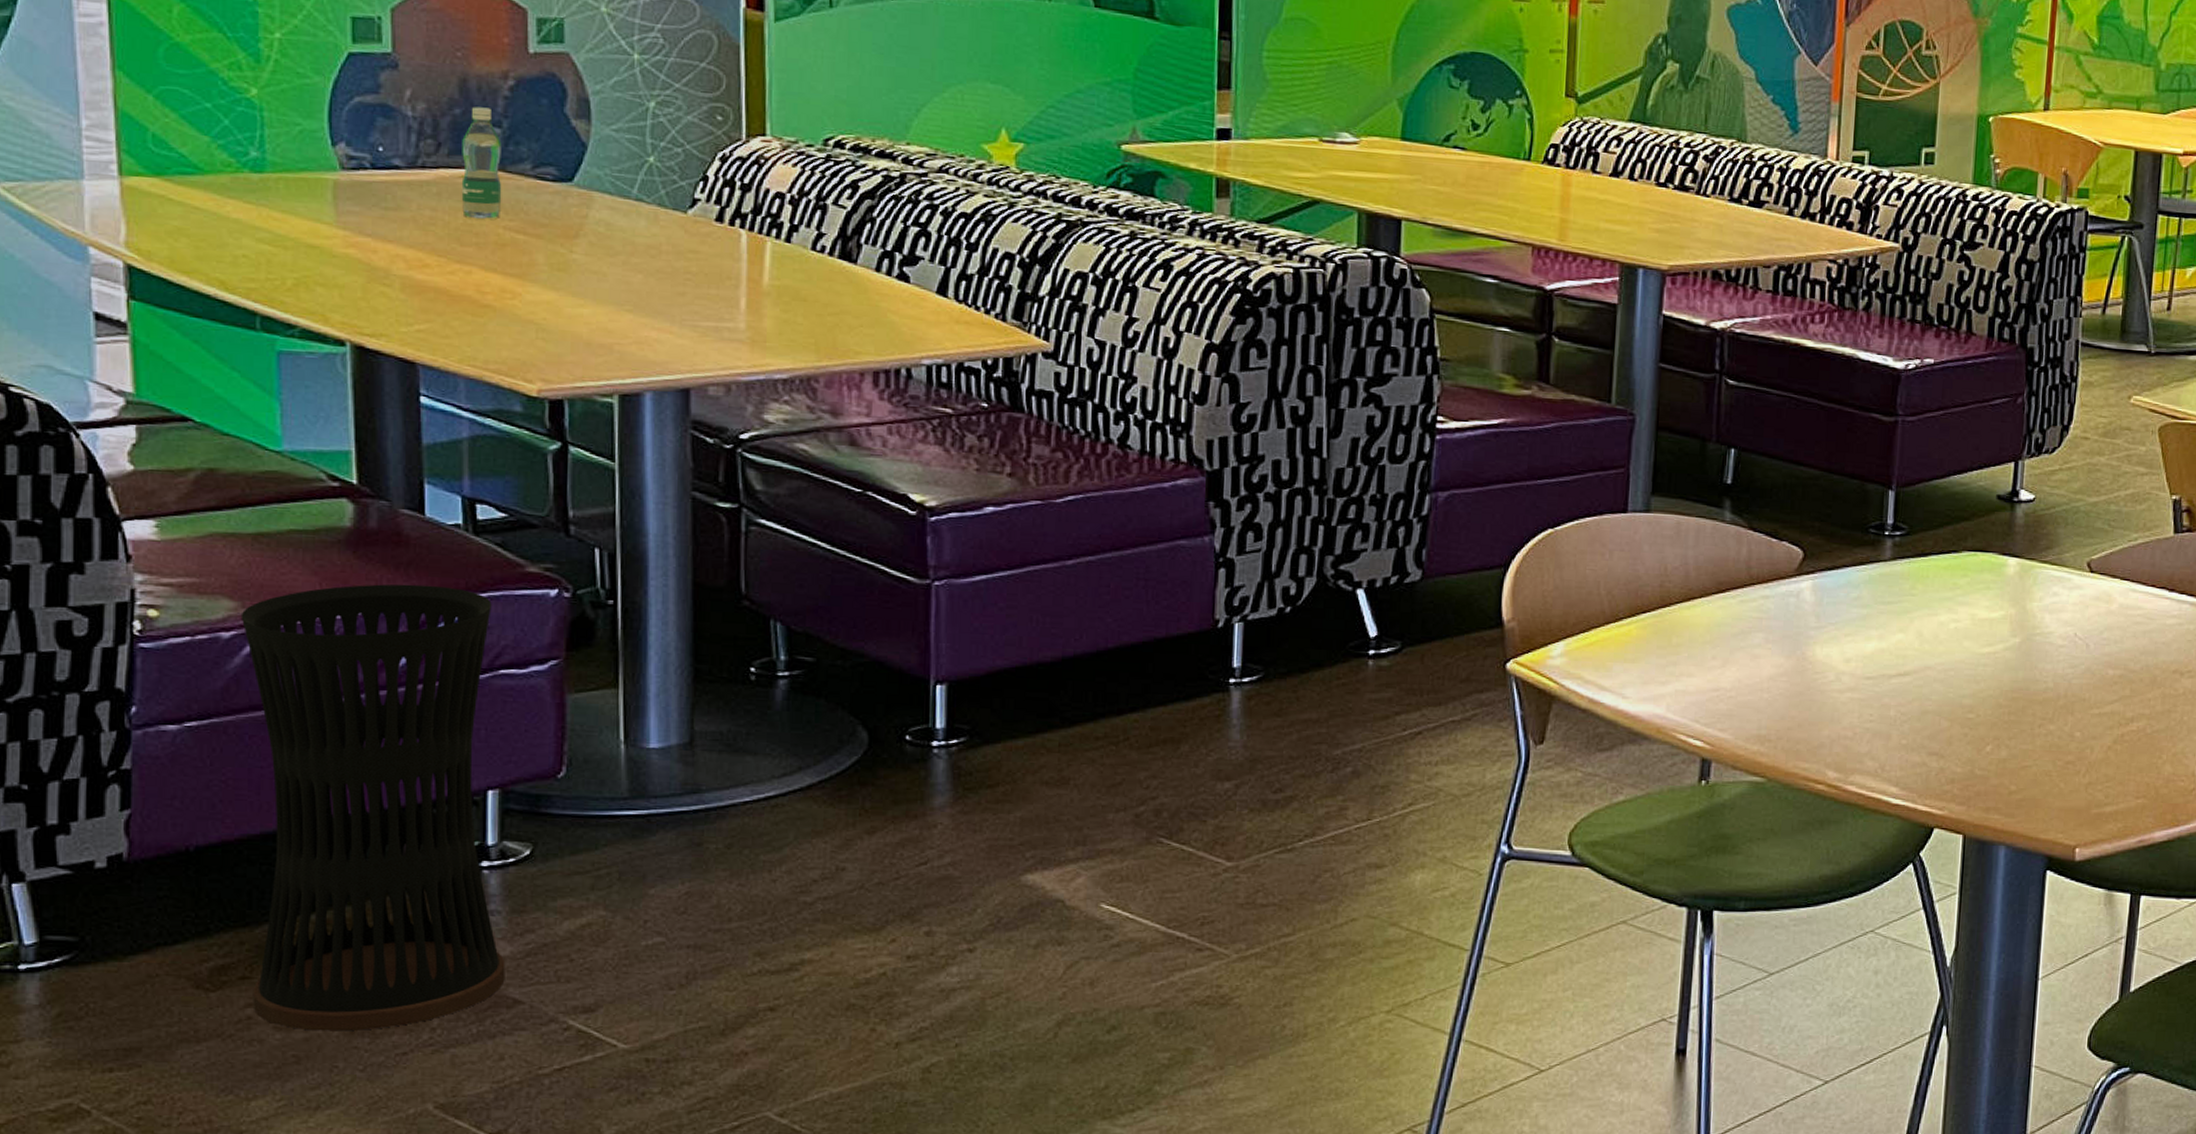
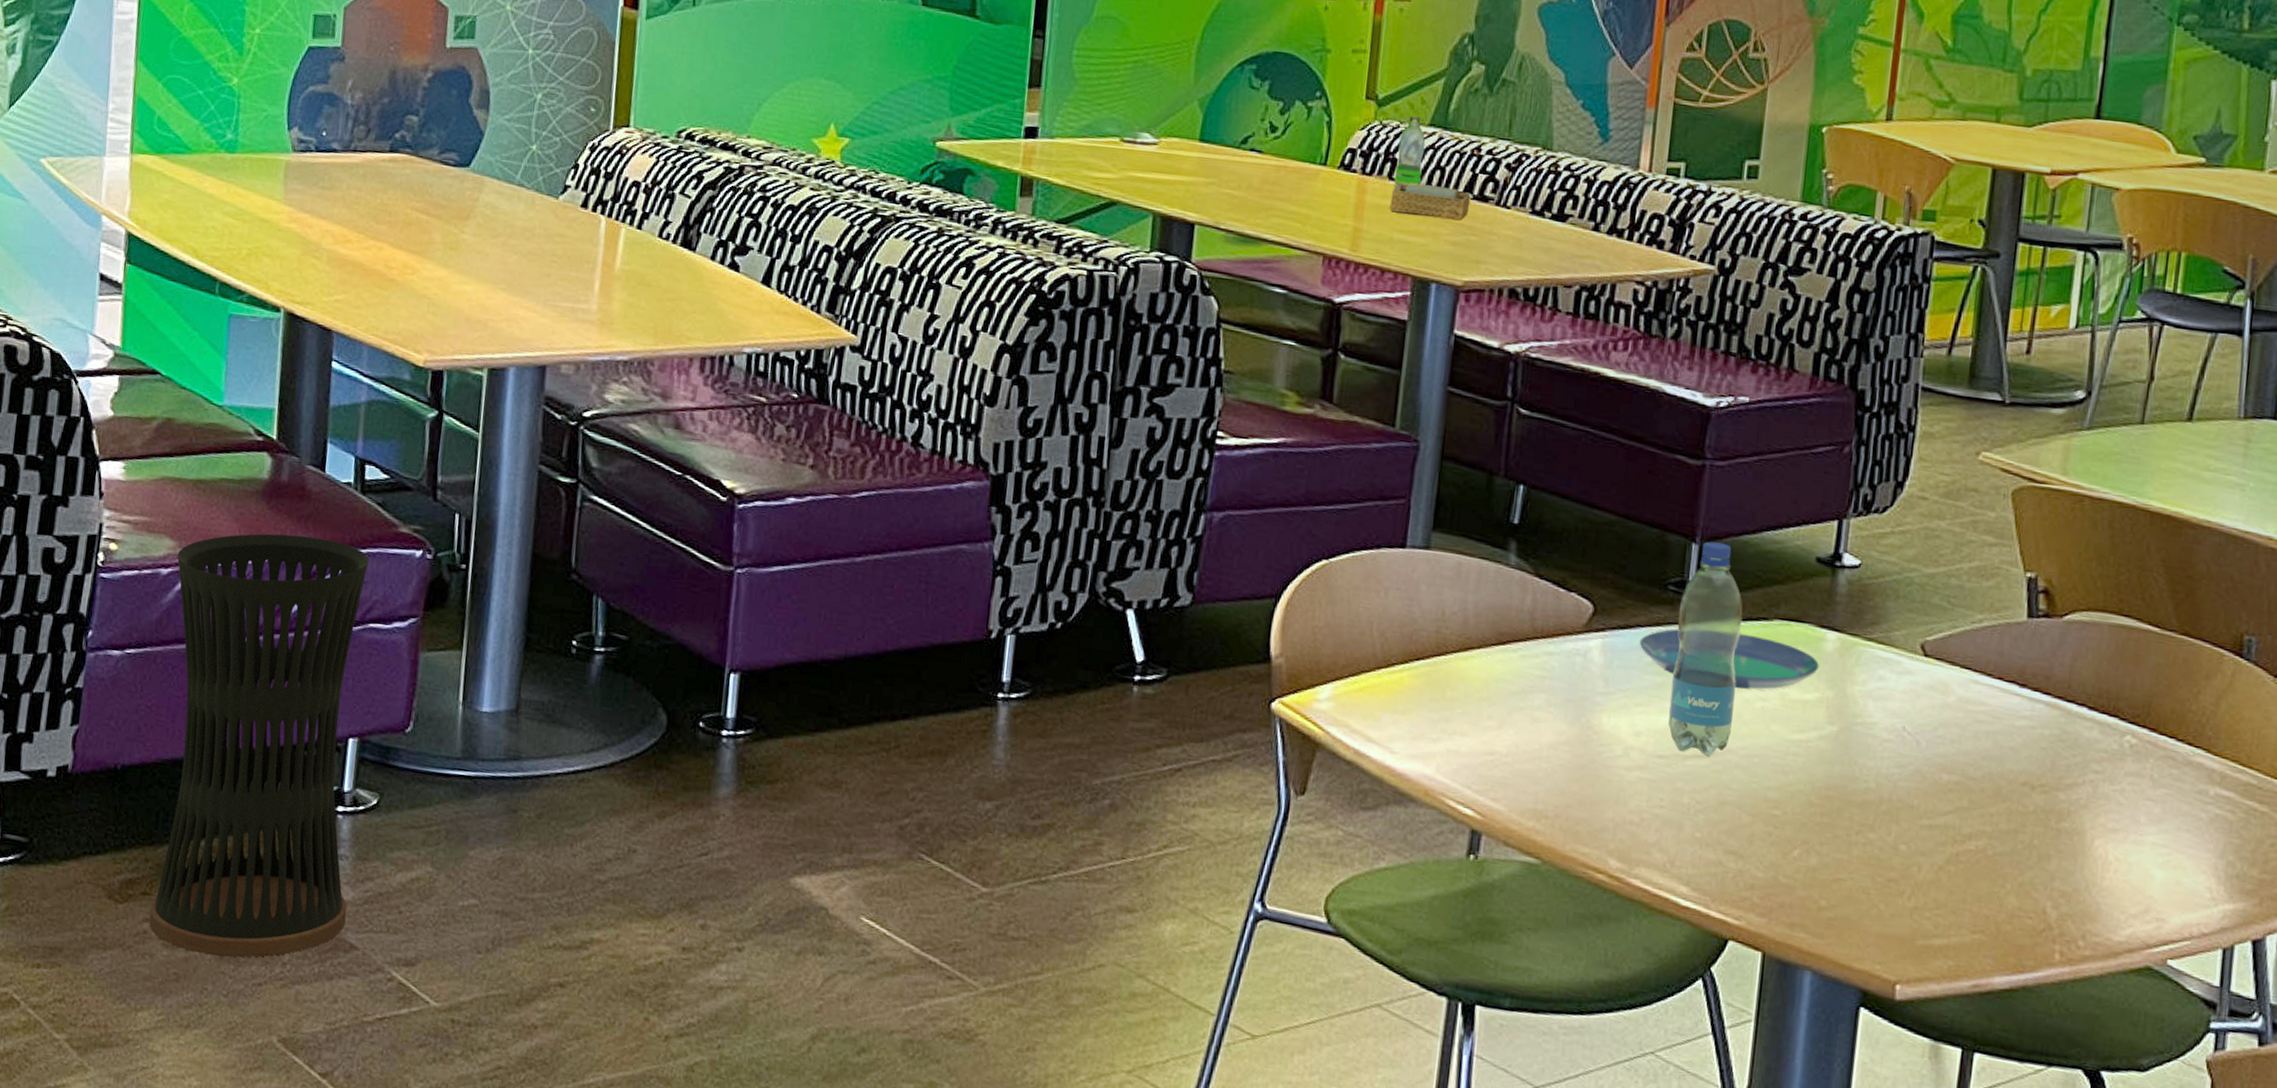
bottle: present [461,106,502,222] -> none [381,96,417,202]
napkin holder: none [1594,176,1672,210] -> present [1389,183,1471,221]
bottle: none [1597,113,1626,183] -> present [1393,116,1426,190]
plate: none [1845,565,2003,614] -> present [1639,629,1819,690]
bottle: none [1874,488,1936,674] -> present [1668,541,1743,756]

